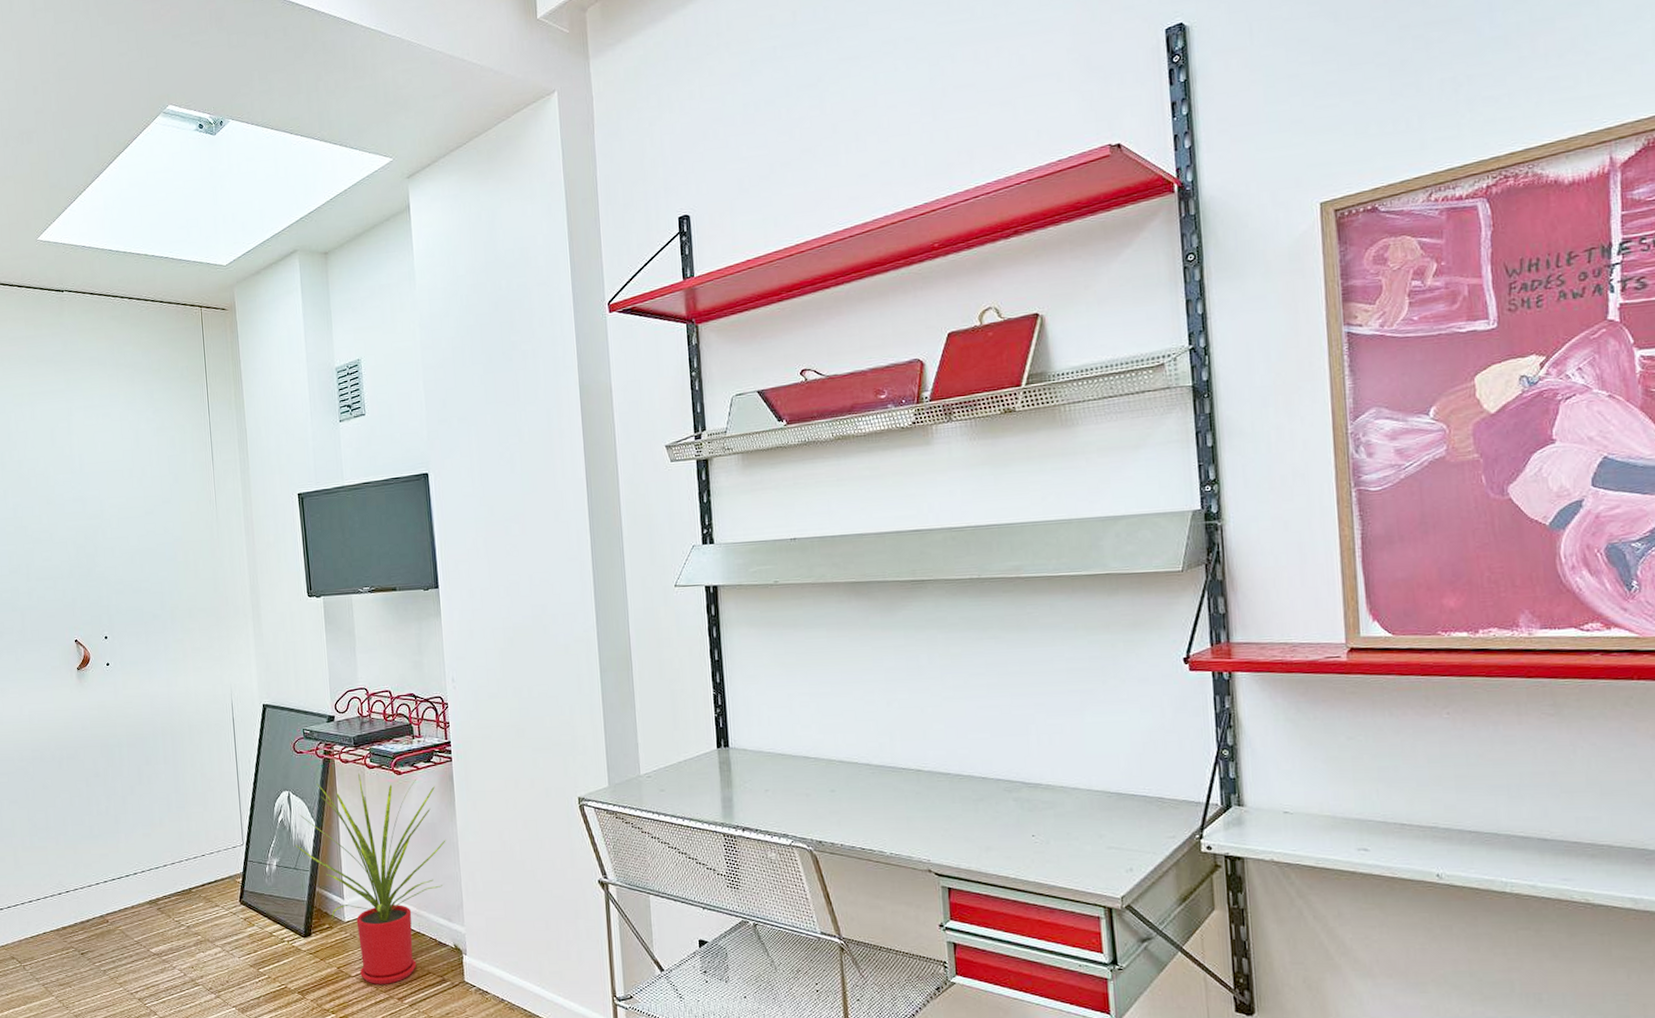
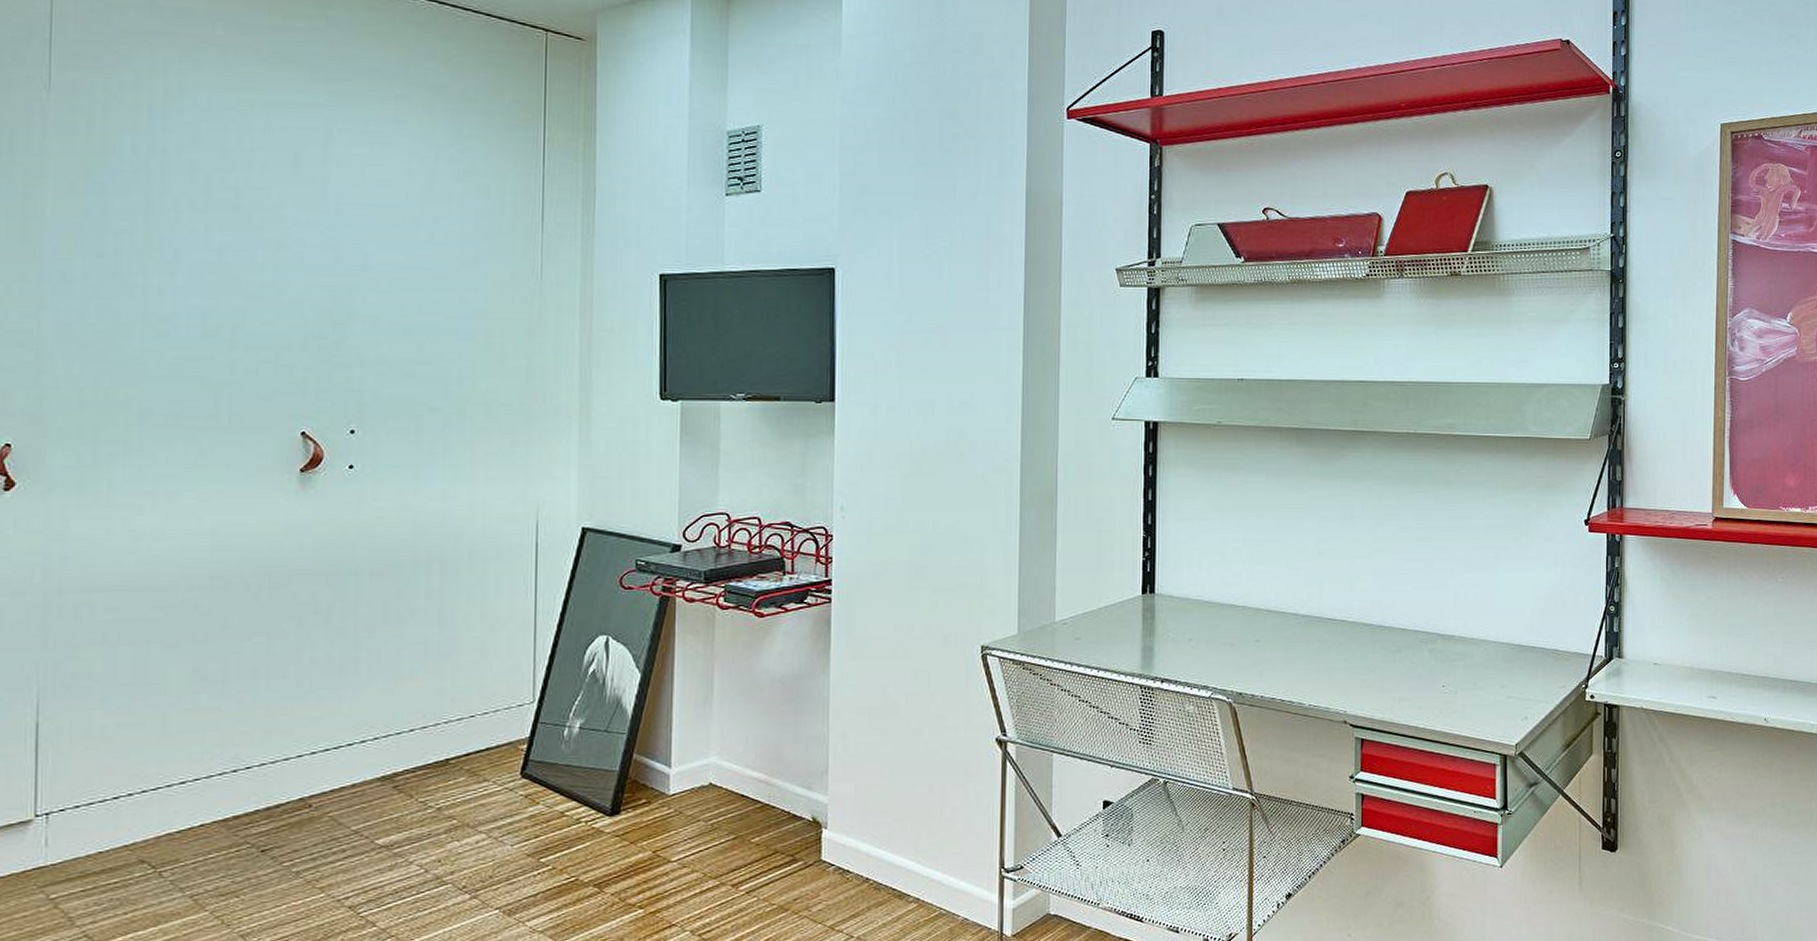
house plant: present [295,773,446,984] -> none [610,615,814,870]

